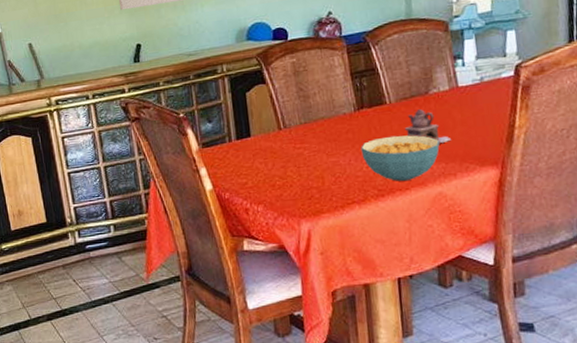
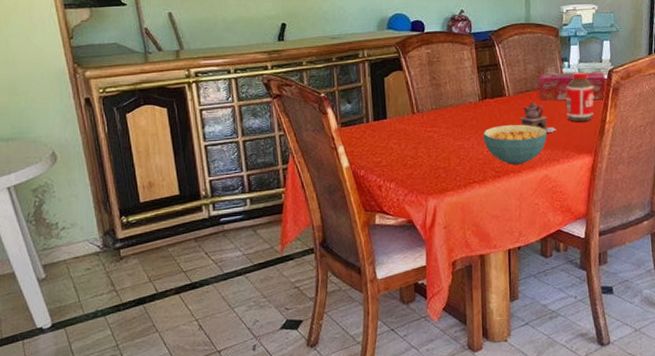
tissue box: none [425,68,513,107] -> present [538,71,606,101]
bottle: none [461,70,498,129] -> present [566,72,594,122]

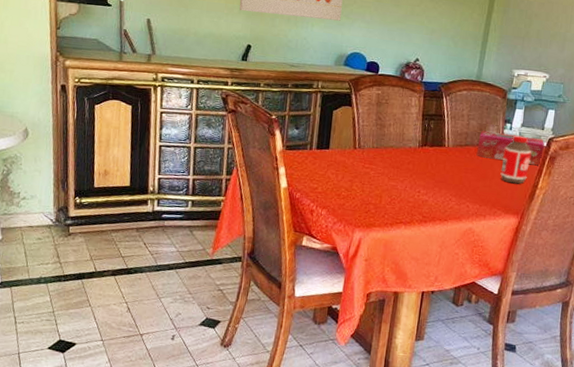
cereal bowl: present [483,124,547,165] -> none [416,173,479,213]
teapot: present [519,102,557,133] -> none [454,156,489,189]

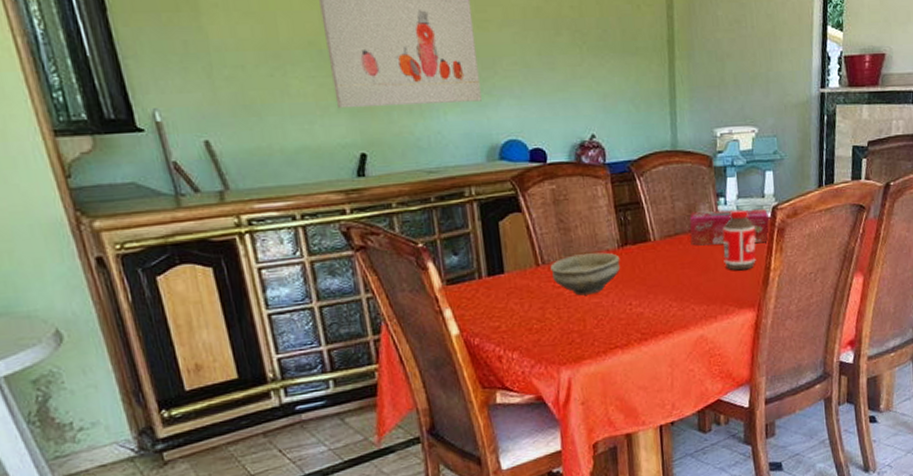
bowl: none [364,145,418,179] -> present [550,252,621,296]

